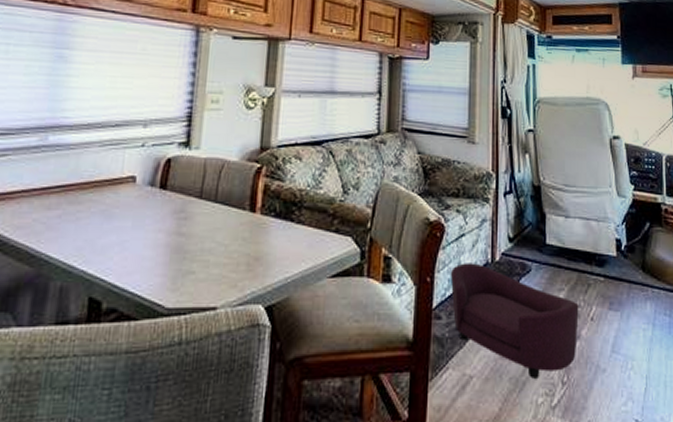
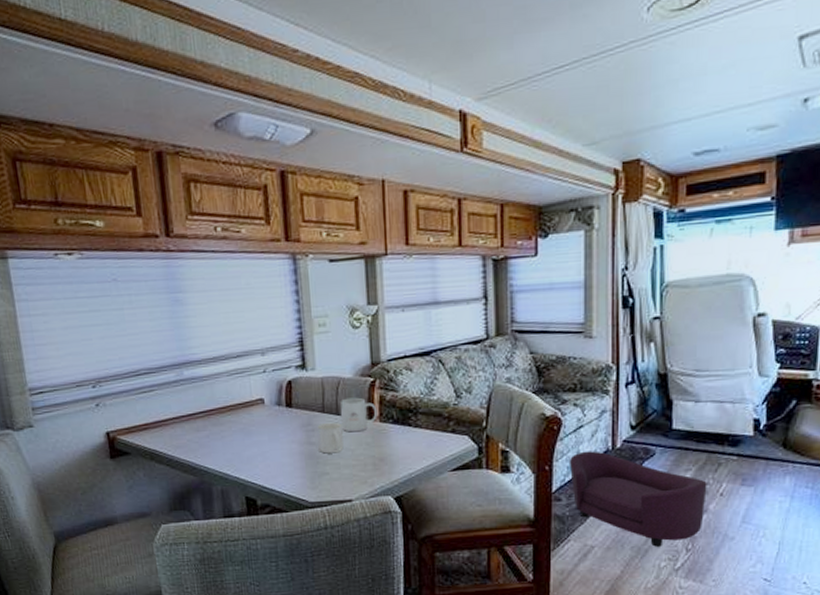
cup: none [188,210,219,248] -> present [317,422,344,454]
mug: none [218,184,260,224] -> present [340,397,378,433]

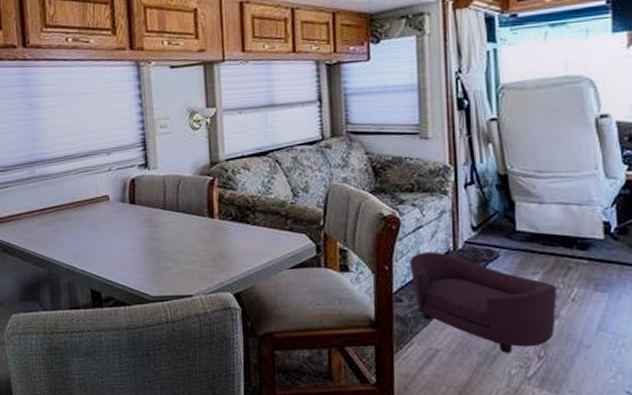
cup: present [317,422,344,454] -> none [159,218,184,249]
mug: present [340,397,378,433] -> none [180,195,217,229]

